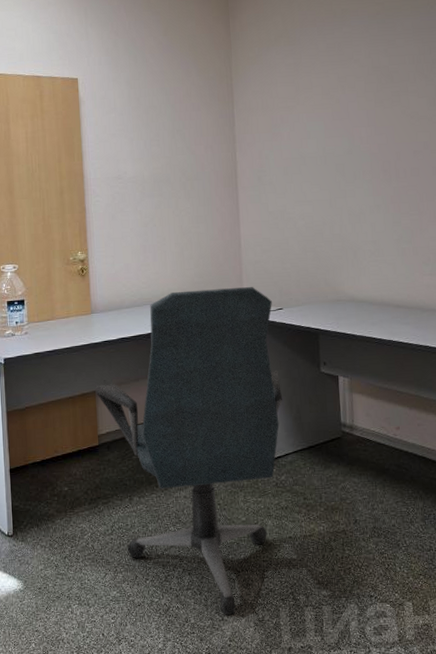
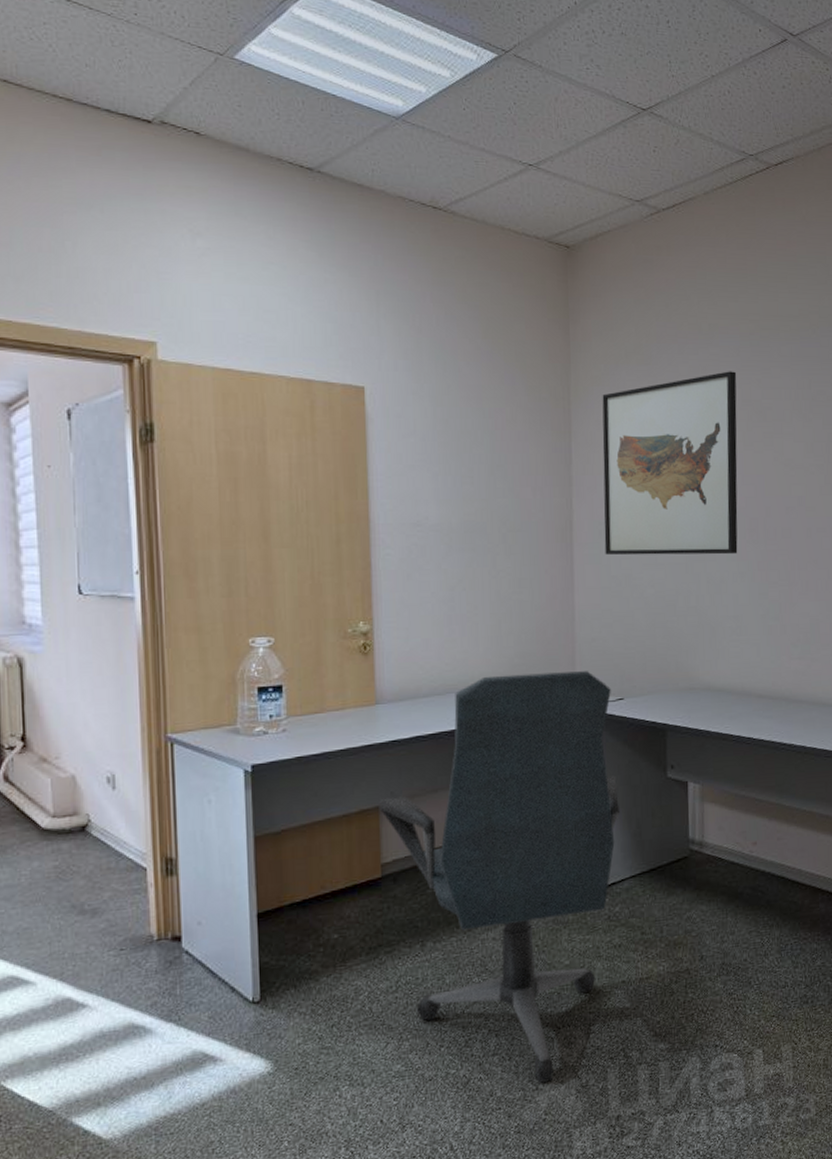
wall art: none [257,45,374,195] -> present [602,371,738,555]

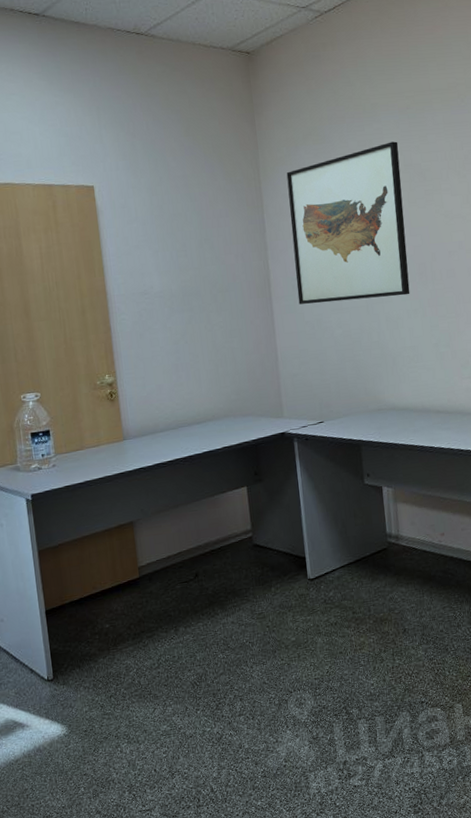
office chair: present [379,671,621,1083] -> none [132,401,328,737]

